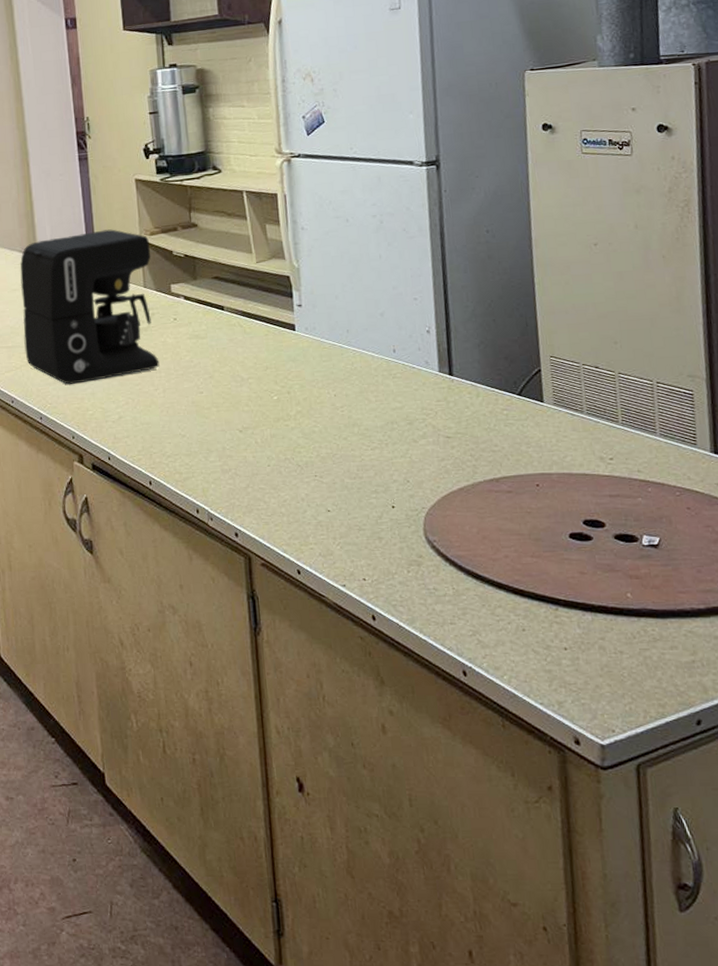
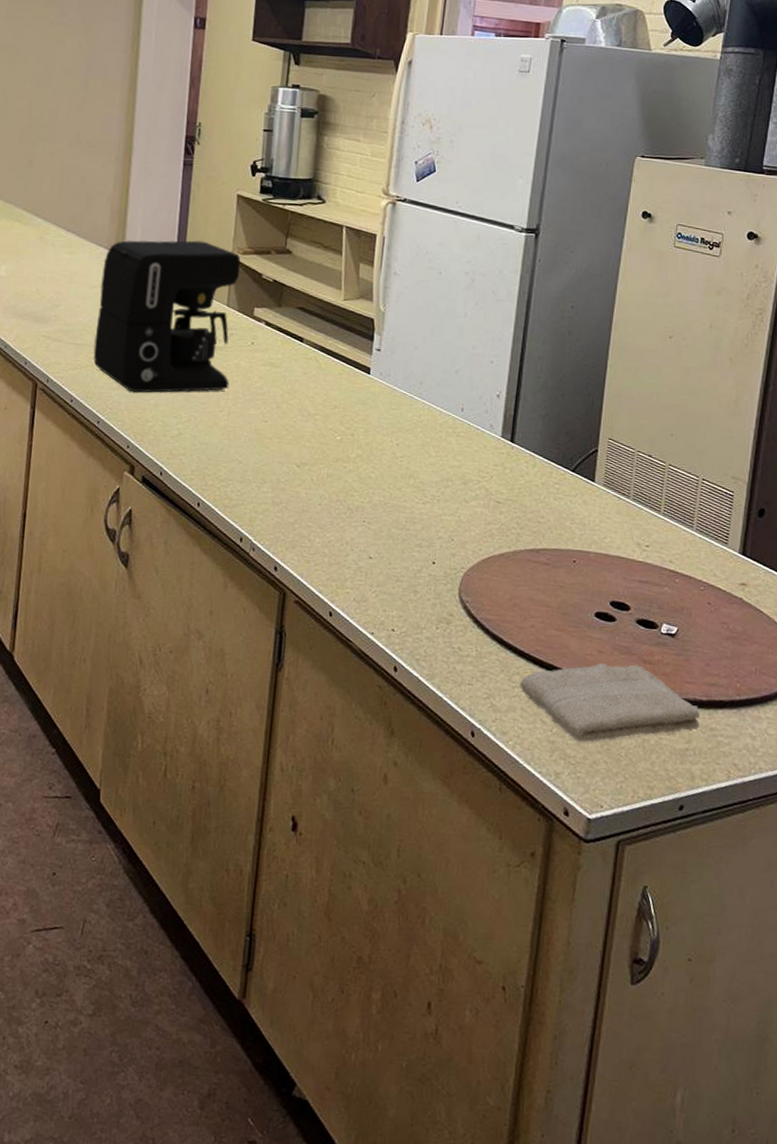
washcloth: none [504,581,702,668] -> present [520,662,701,743]

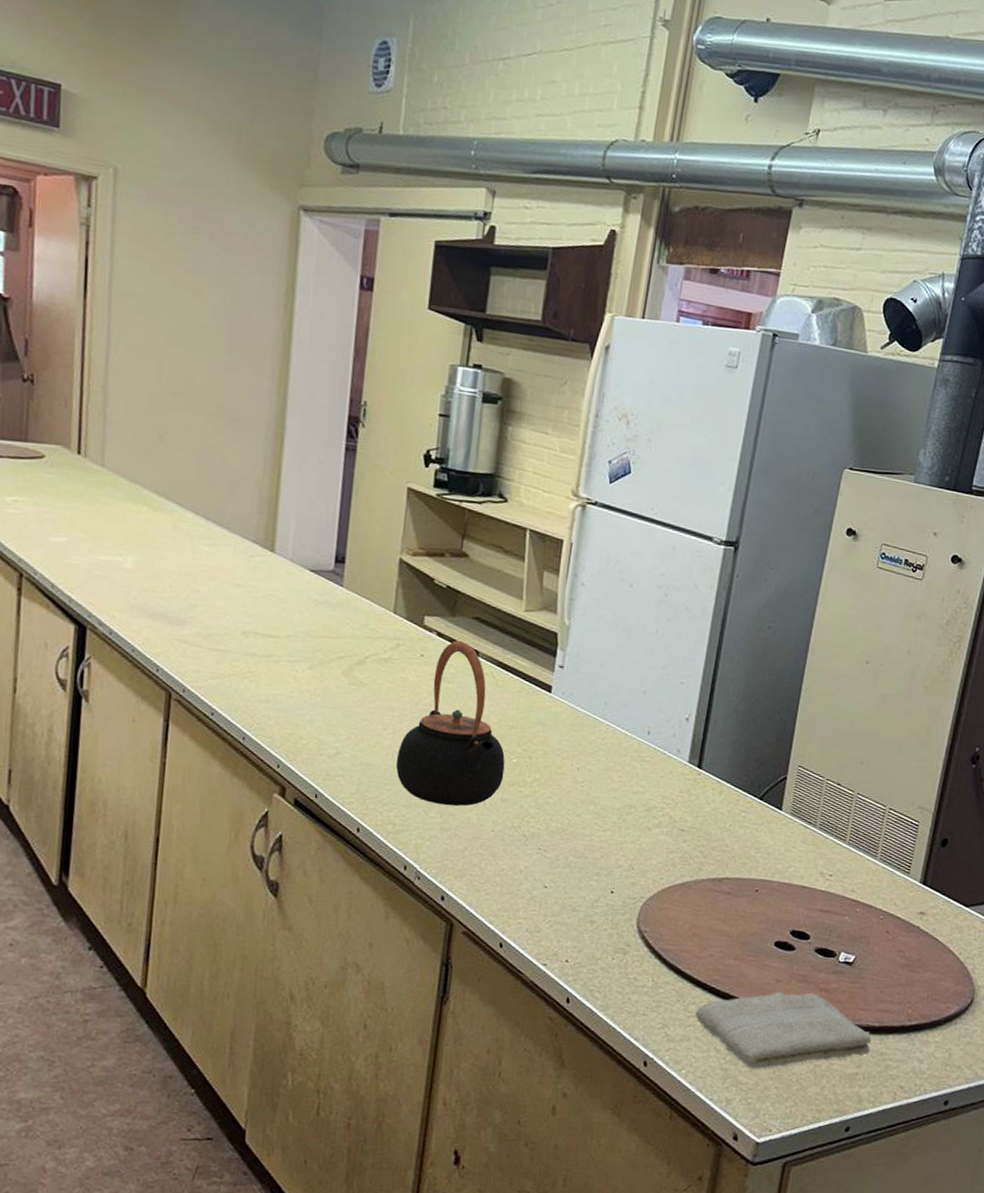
coffee maker: present [93,240,240,393] -> none [238,534,410,708]
teapot: none [231,329,330,482] -> present [395,641,505,806]

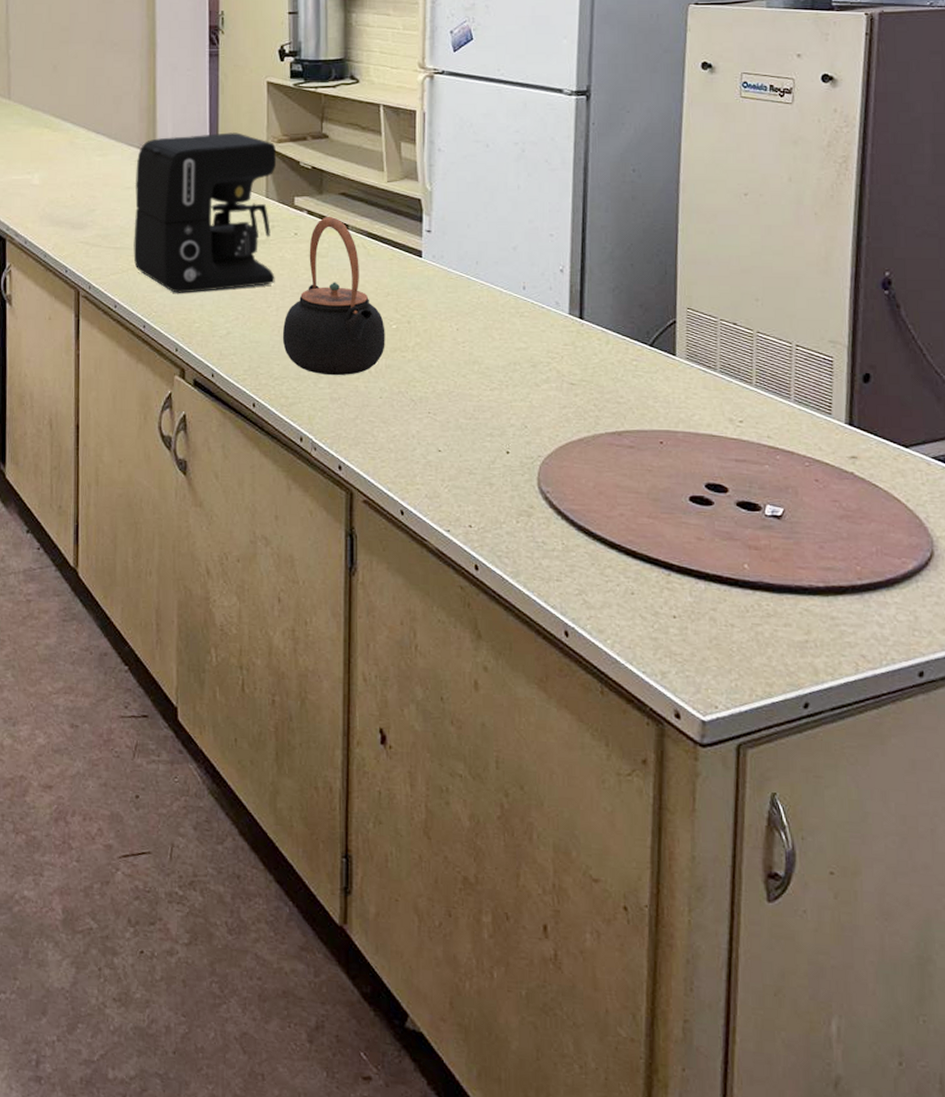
coffee maker: none [238,534,410,708] -> present [133,132,277,293]
washcloth: present [695,991,872,1070] -> none [613,550,819,638]

